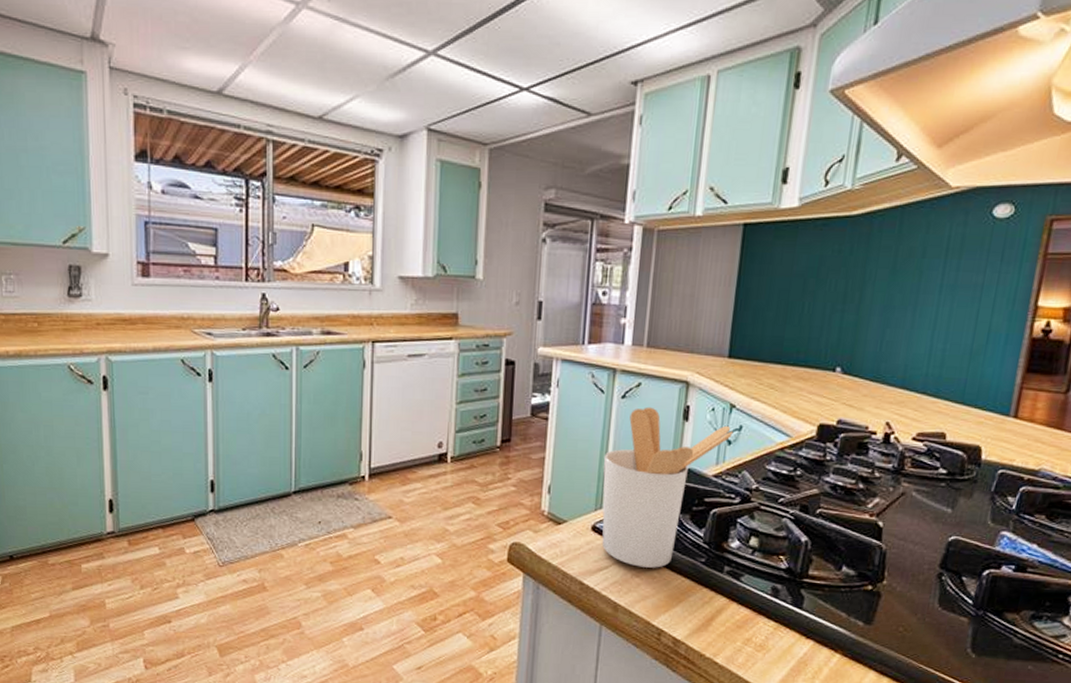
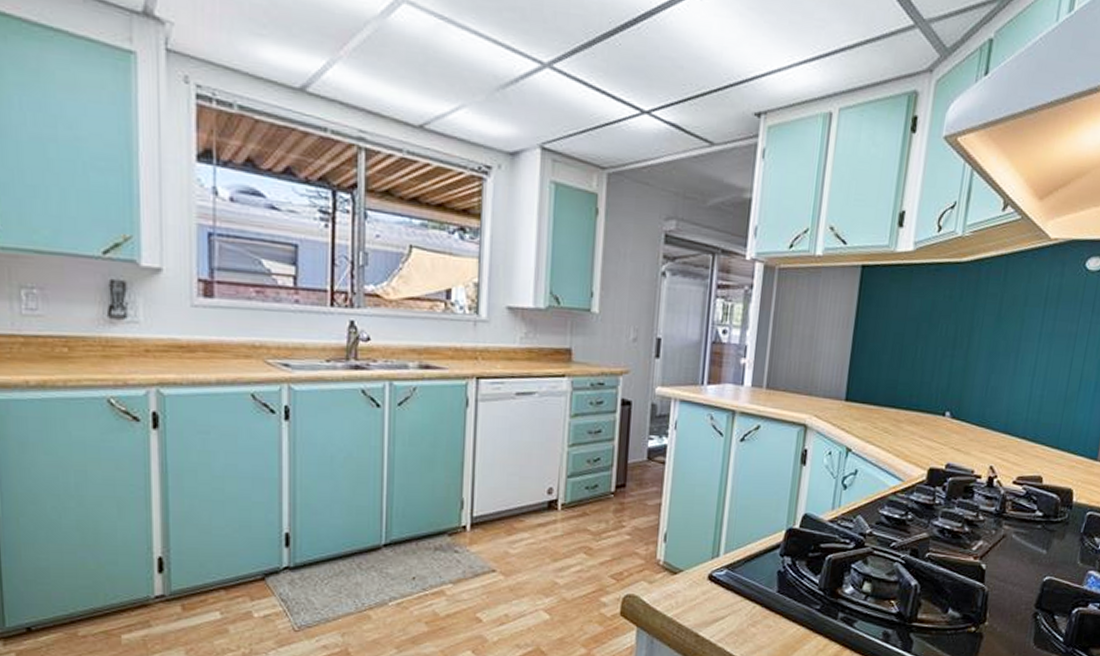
utensil holder: present [601,406,734,568] -> none [718,450,849,617]

